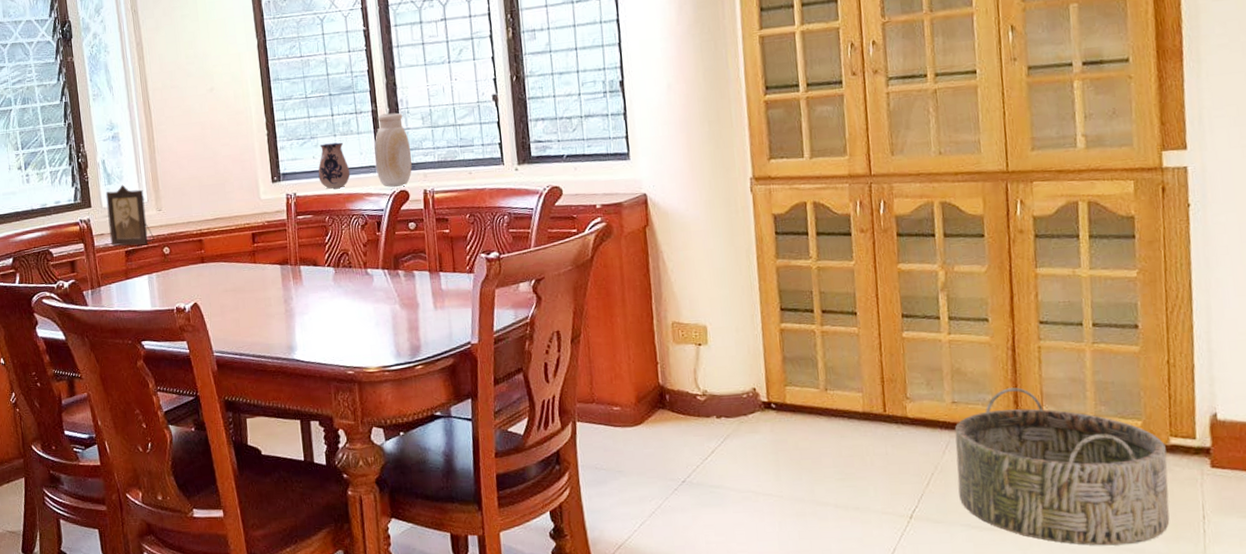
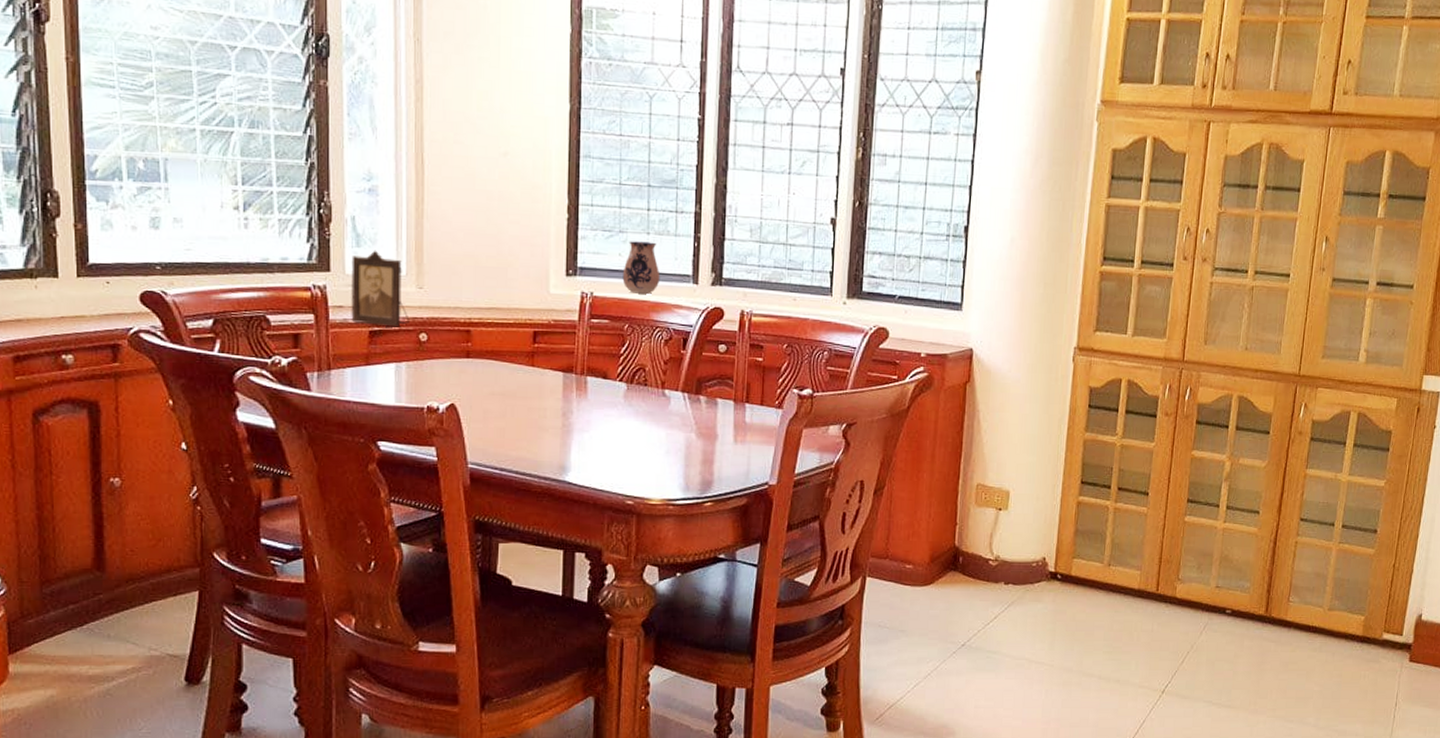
vase: present [374,112,412,187] -> none [690,218,733,302]
basket: present [954,387,1170,546] -> none [1207,577,1379,726]

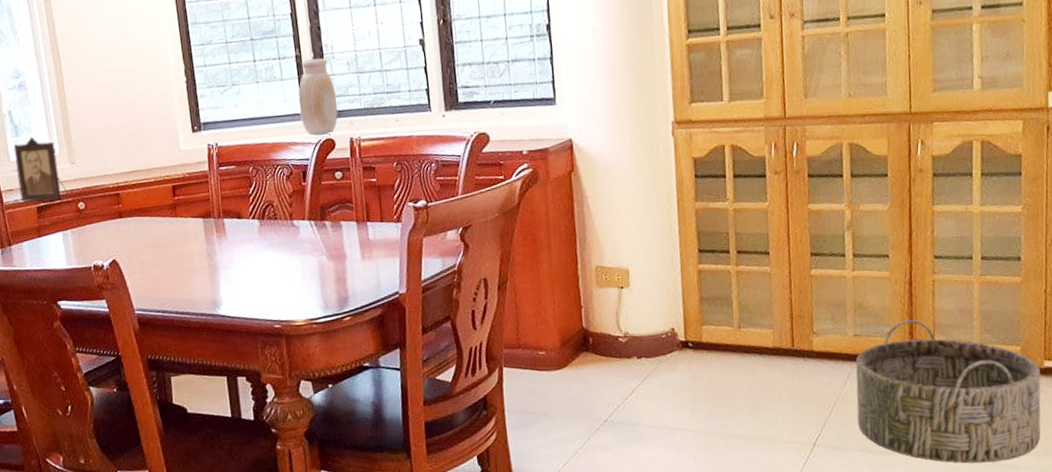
ceramic pitcher: present [622,241,660,294] -> none [240,89,274,138]
vase: none [690,218,733,302] -> present [298,58,338,136]
basket: none [1207,577,1379,726] -> present [855,319,1041,464]

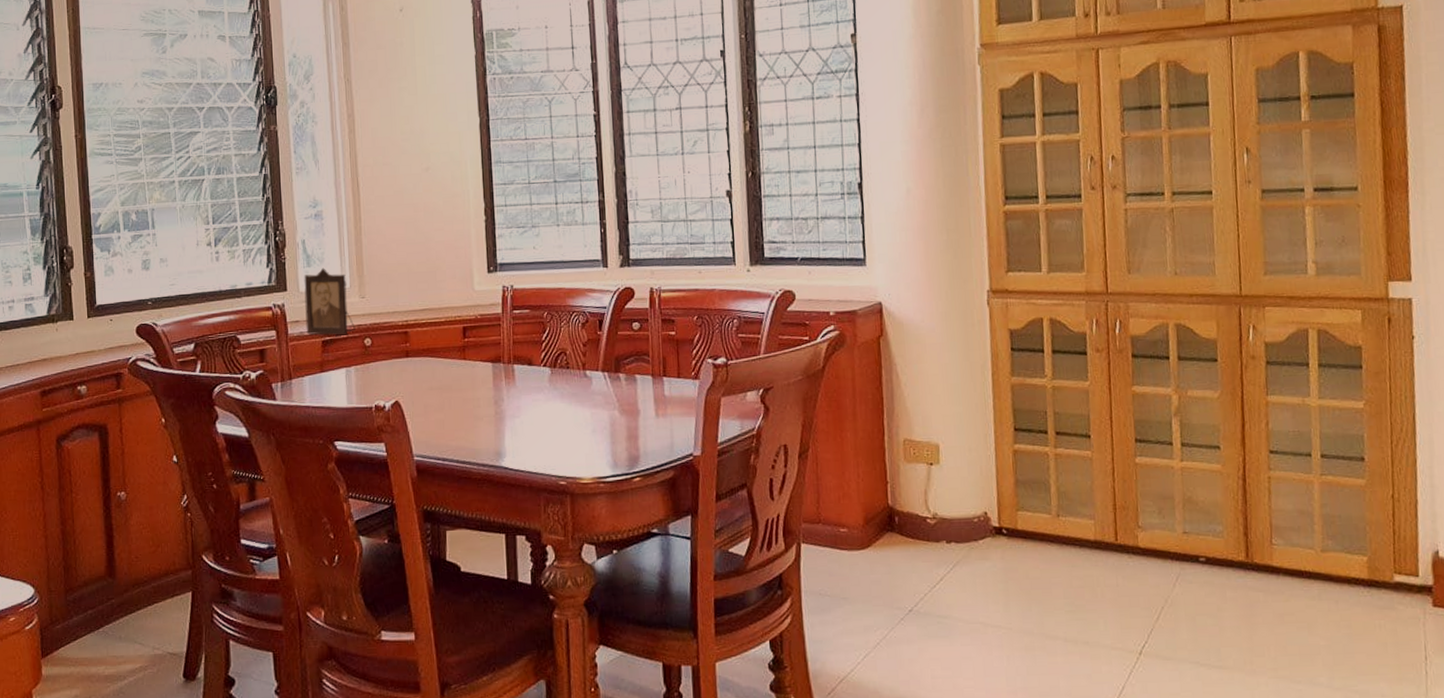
vase: present [298,58,338,136] -> none [599,204,639,284]
basket: present [855,319,1041,464] -> none [1185,519,1394,687]

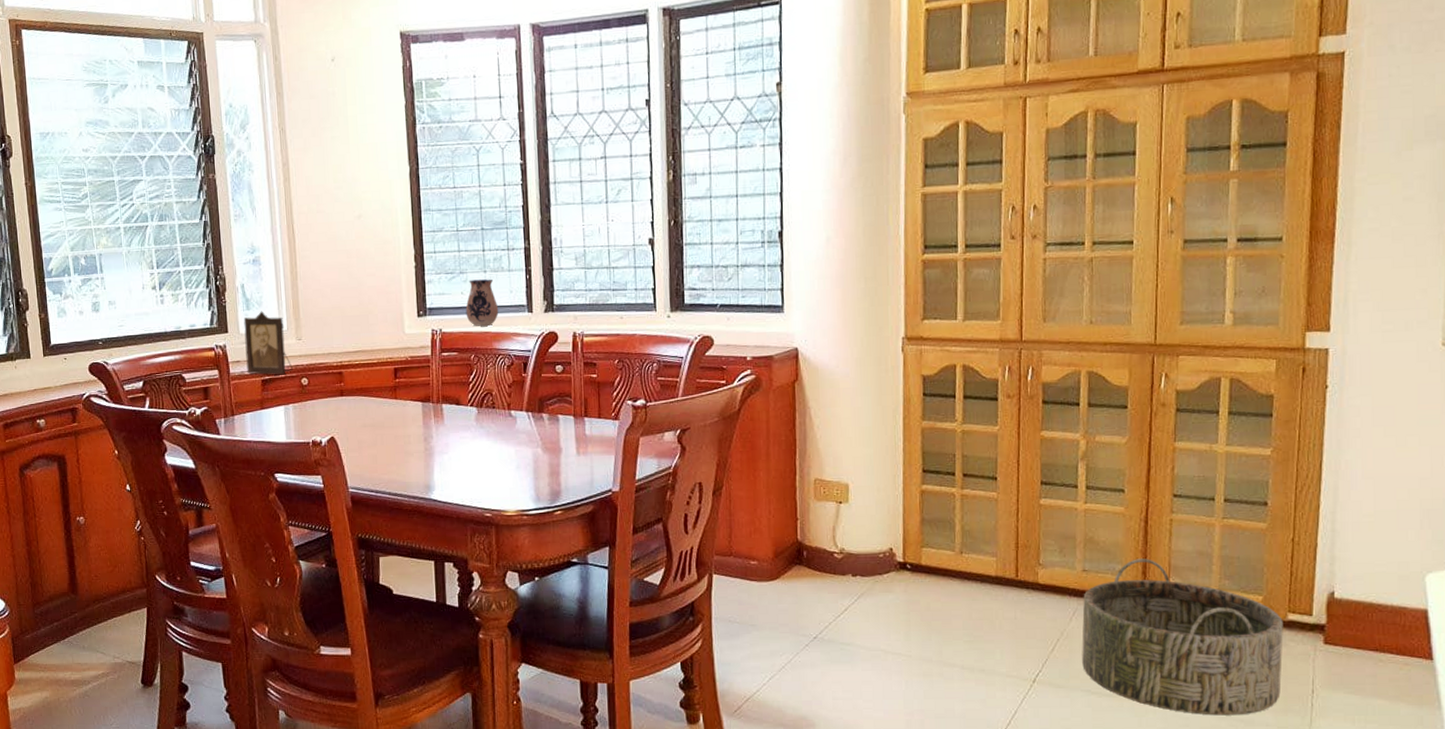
ceramic pitcher: none [538,233,573,282] -> present [465,279,499,326]
basket: none [1185,519,1394,687] -> present [1082,558,1283,716]

